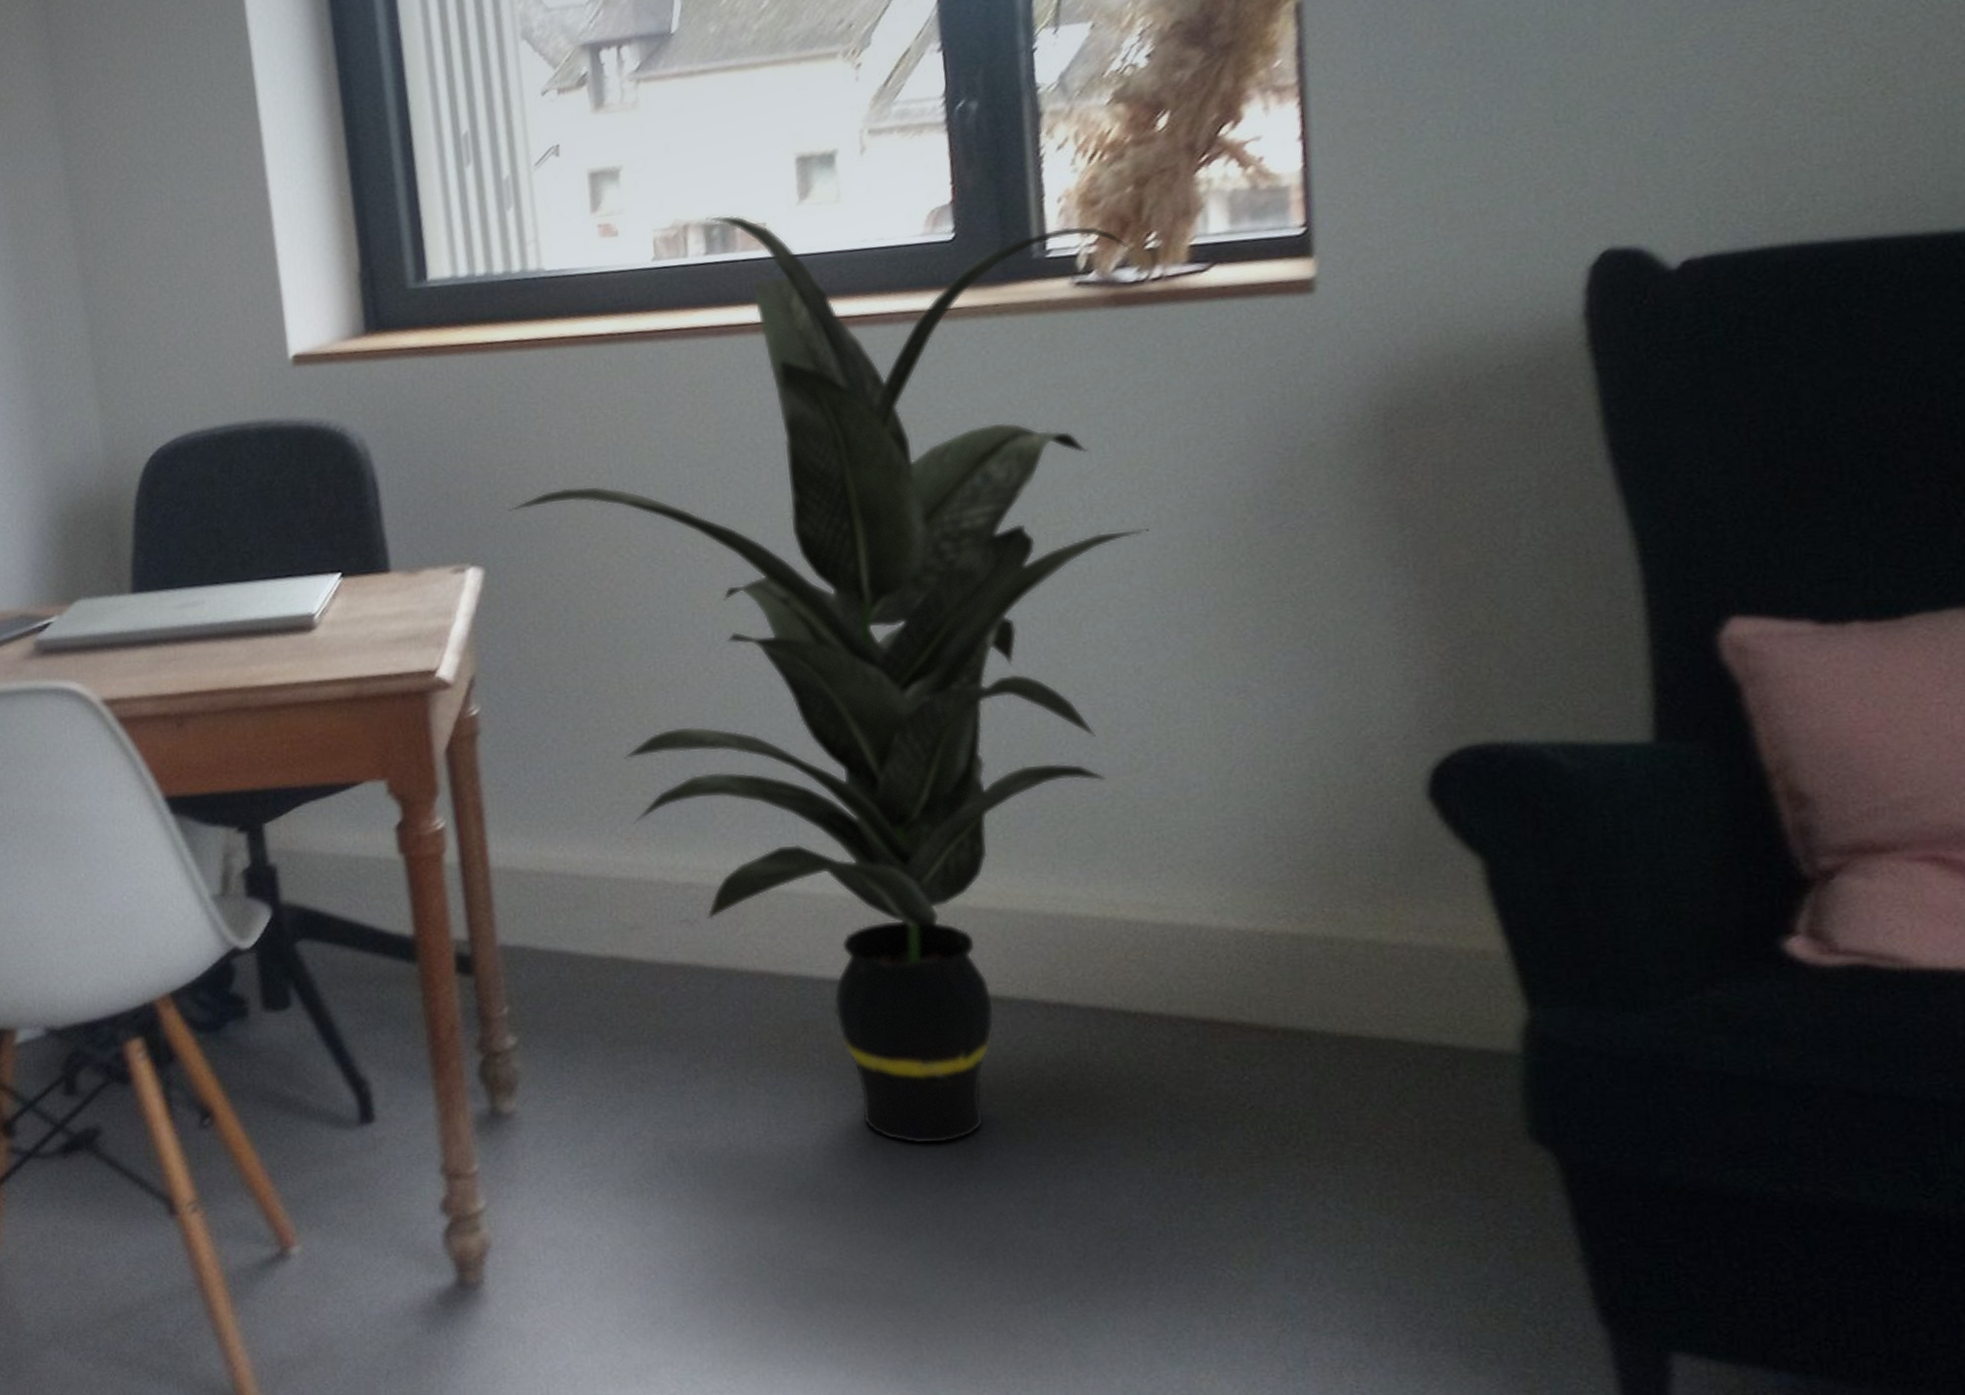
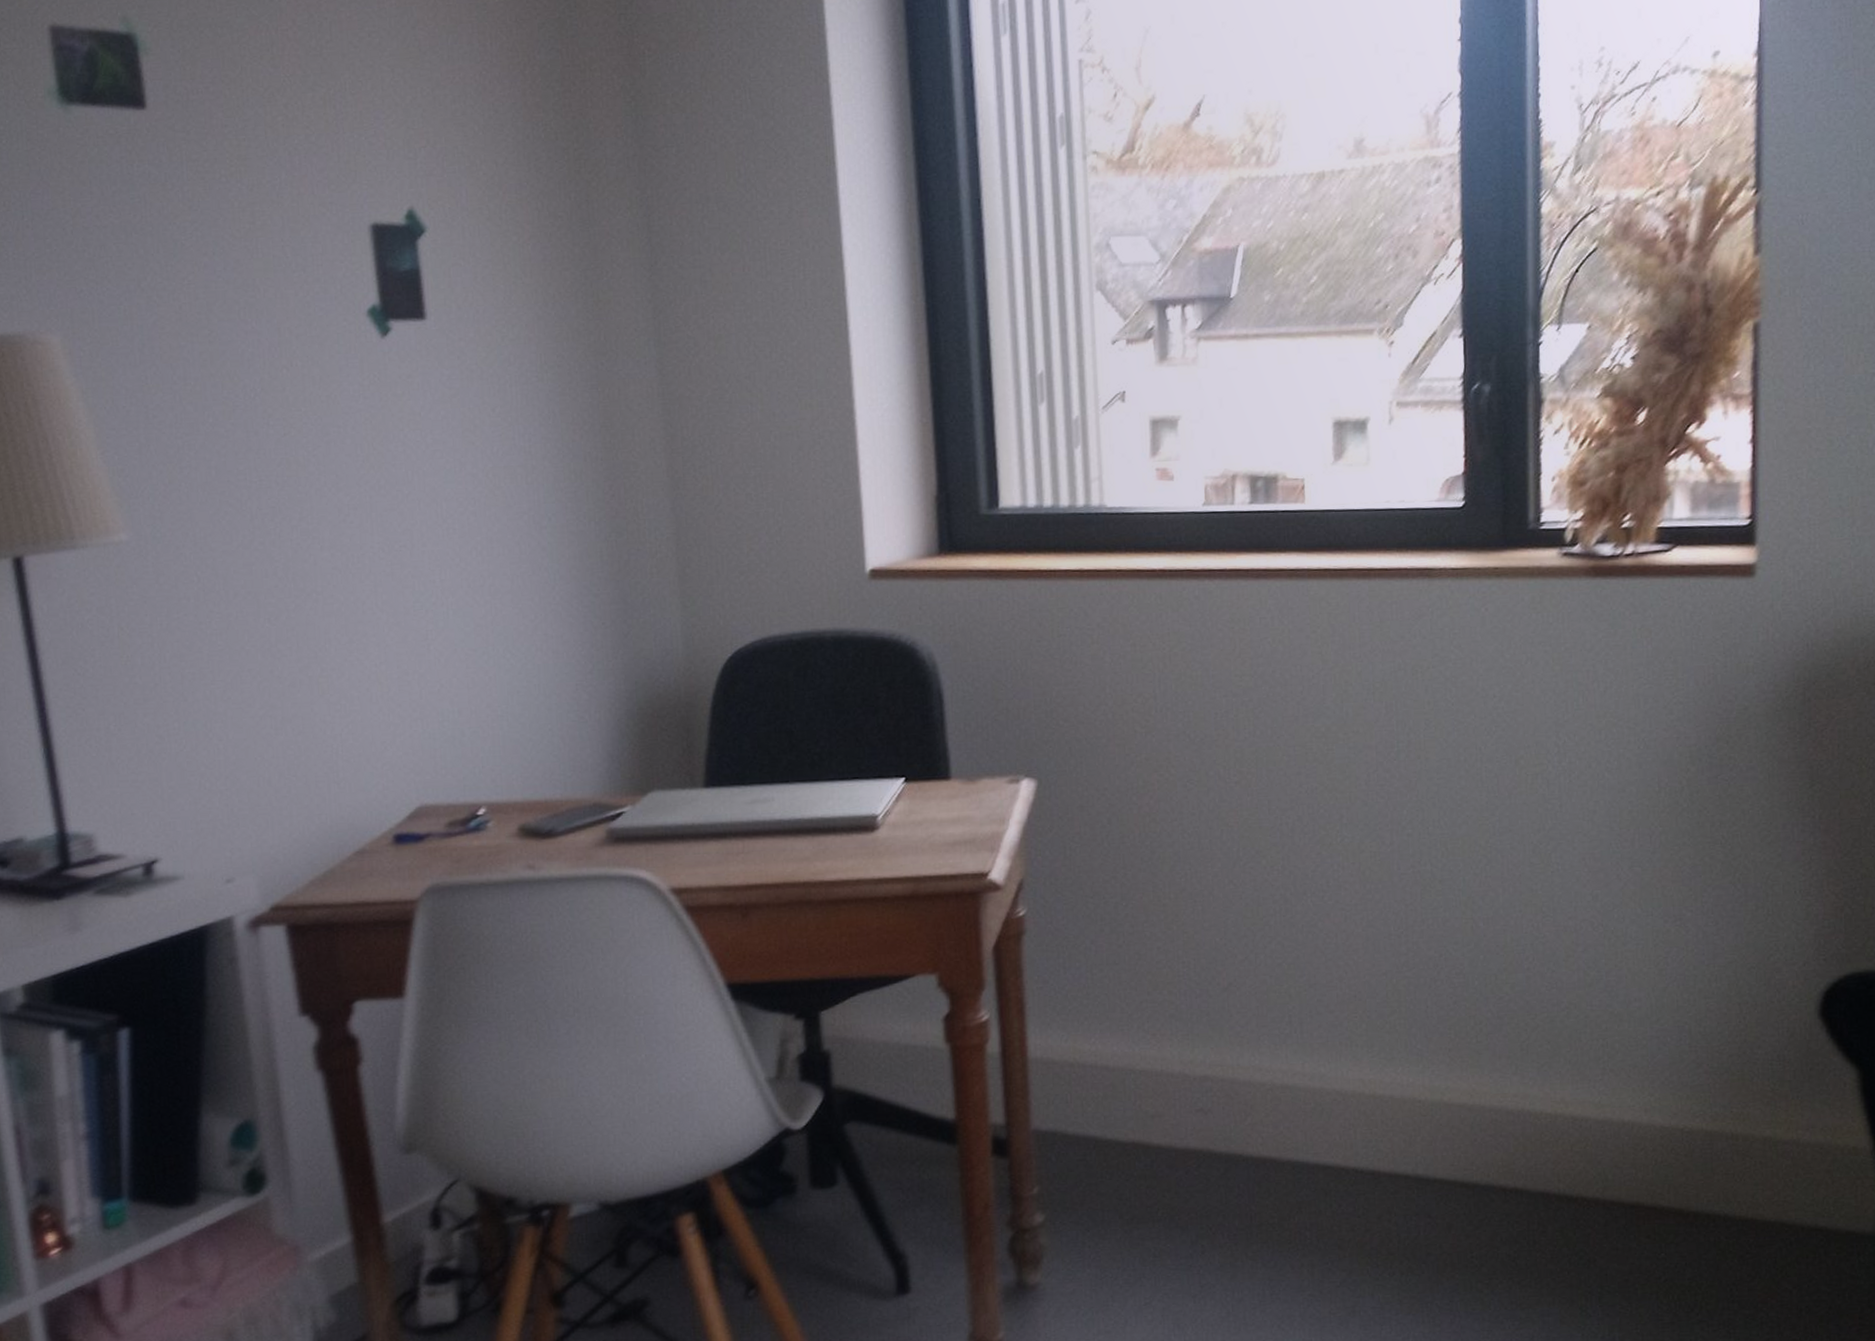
indoor plant: present [508,215,1149,1144] -> none [1062,469,1612,1312]

